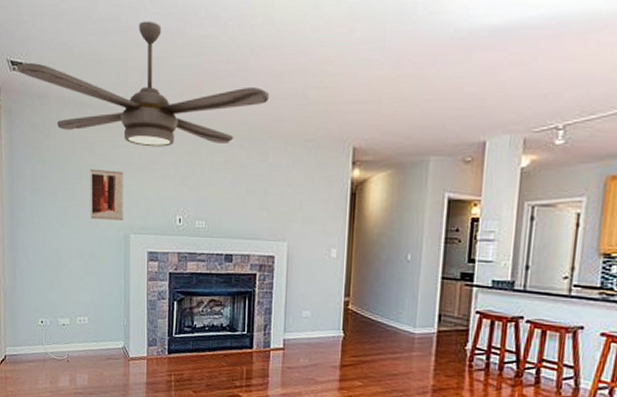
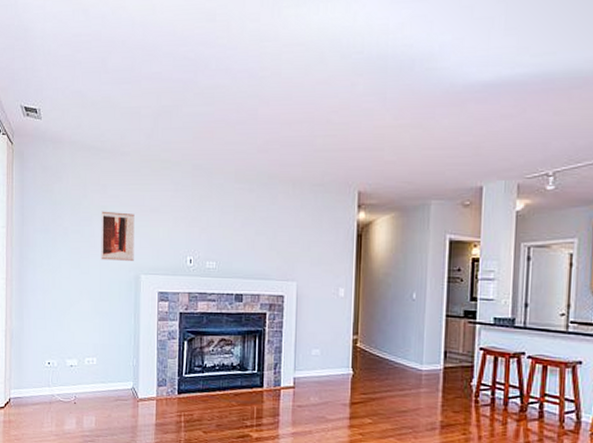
ceiling fan: present [16,20,270,147] -> none [30,71,278,190]

